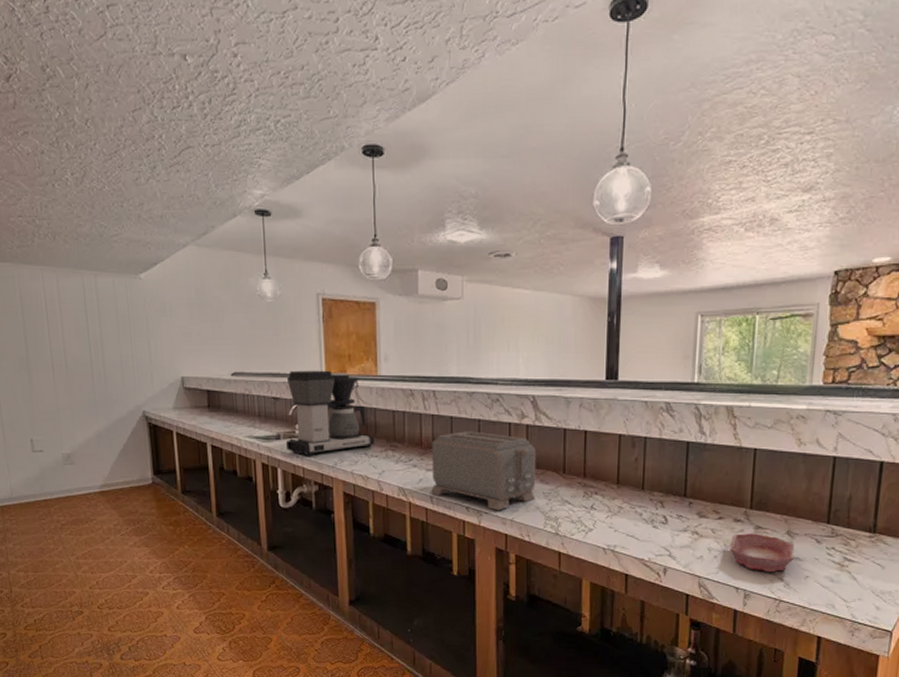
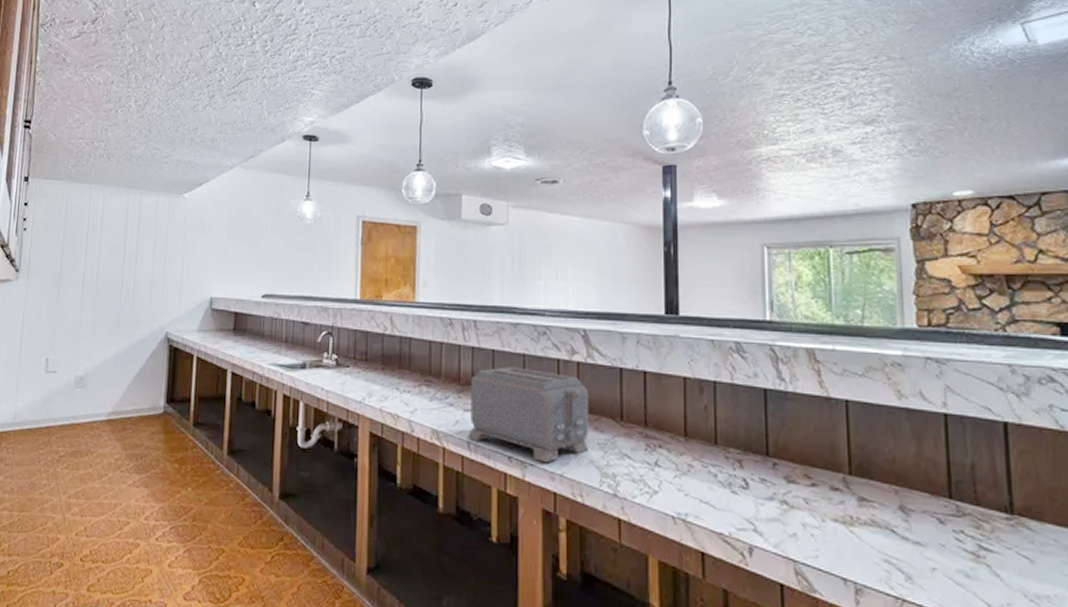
coffee maker: present [285,370,375,457] -> none [311,294,409,390]
bowl: present [730,533,795,572] -> none [829,506,915,560]

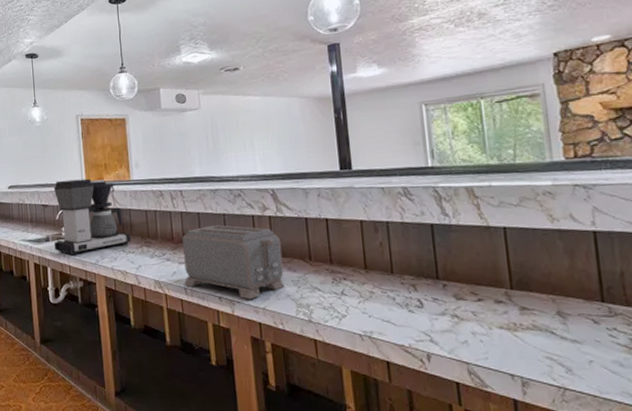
coffee maker: none [311,294,409,390] -> present [53,178,132,256]

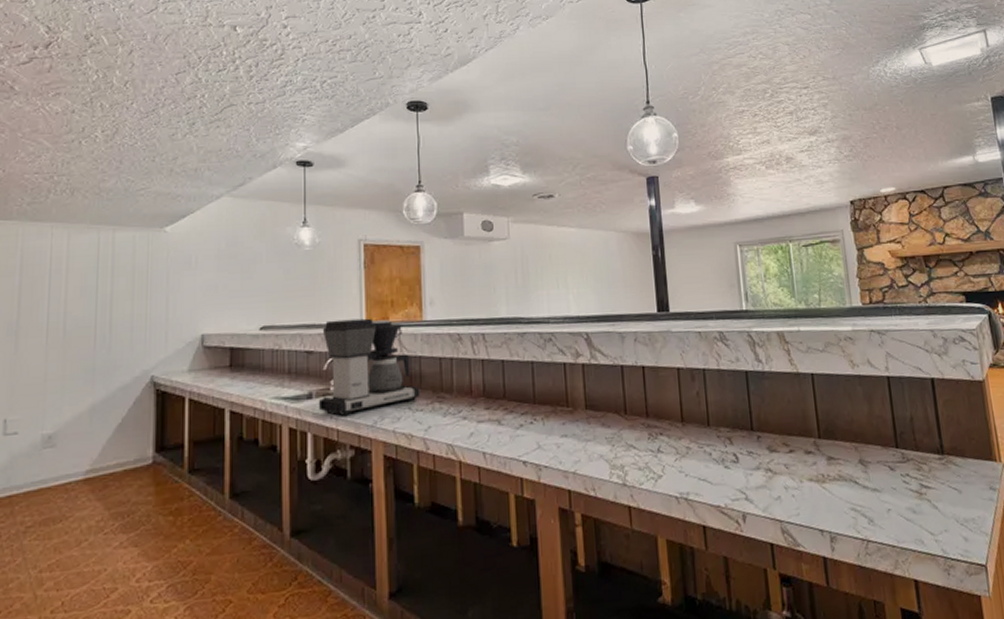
toaster: present [182,225,285,300] -> none [482,374,598,464]

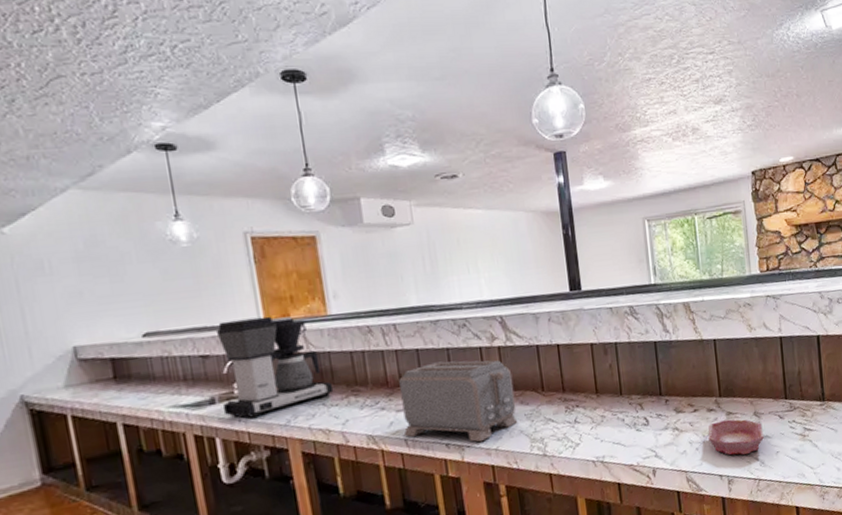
toaster: none [482,374,598,464] -> present [399,360,518,443]
bowl: none [805,465,873,509] -> present [708,419,765,455]

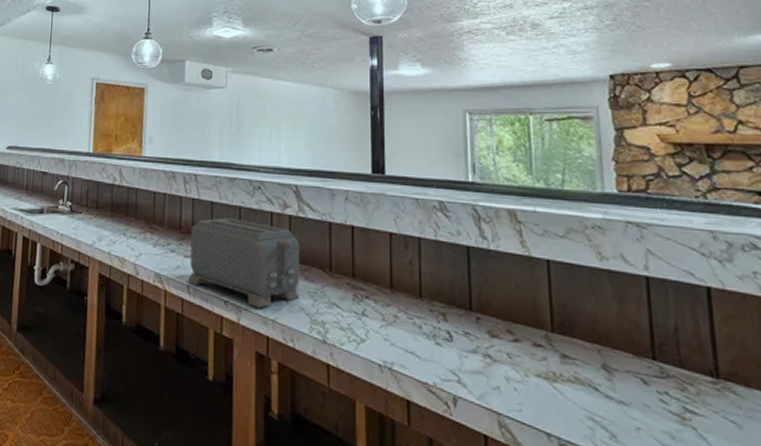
coffee maker: present [215,316,334,419] -> none [47,147,135,234]
bowl: present [708,419,765,455] -> none [532,362,619,417]

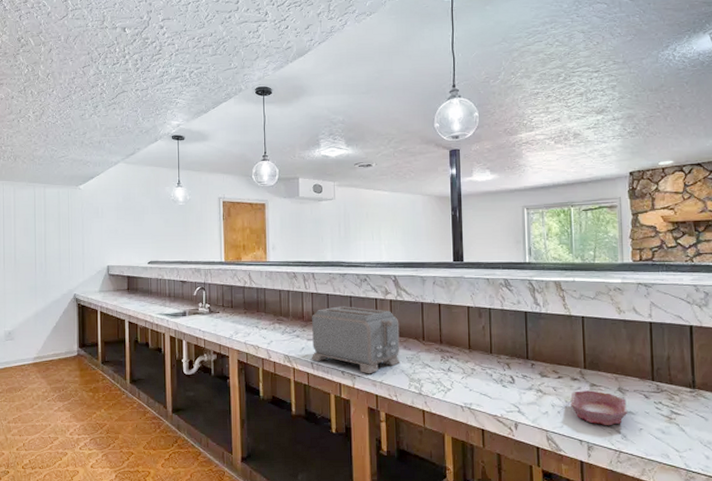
bowl: none [532,362,619,417] -> present [570,390,628,425]

